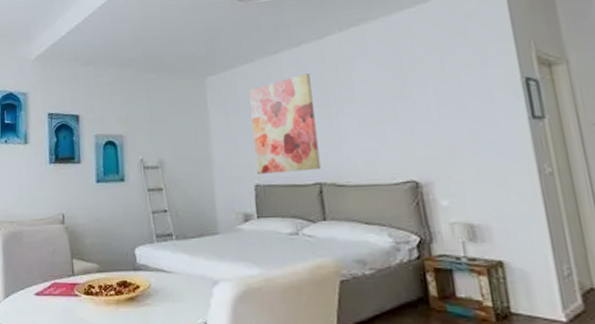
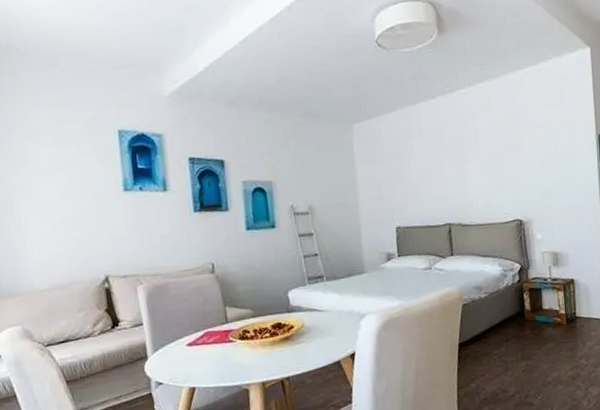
wall art: present [249,72,321,174] -> none [391,123,450,217]

